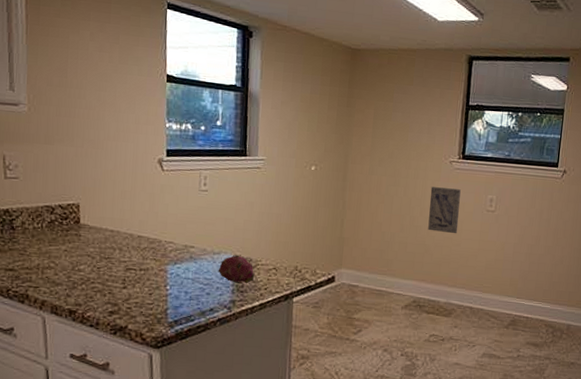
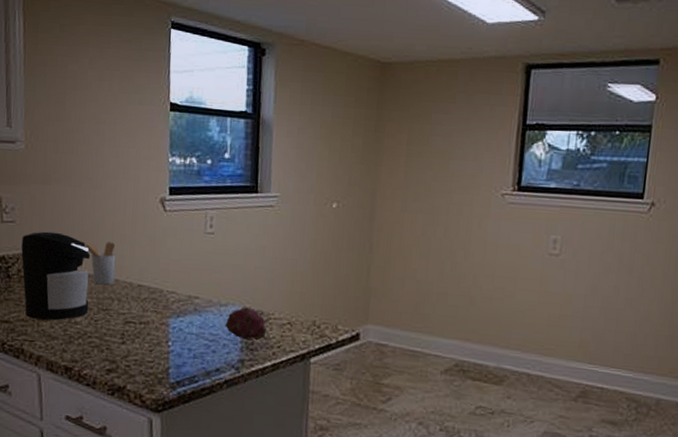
coffee maker: none [25,187,93,268] -> present [21,231,91,321]
utensil holder: none [87,197,117,236] -> present [85,242,116,285]
wall art: present [428,187,461,234] -> none [474,225,516,283]

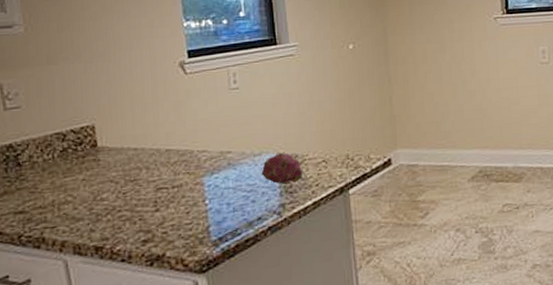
coffee maker: present [21,231,91,321] -> none [30,111,115,204]
utensil holder: present [85,242,116,285] -> none [103,112,140,157]

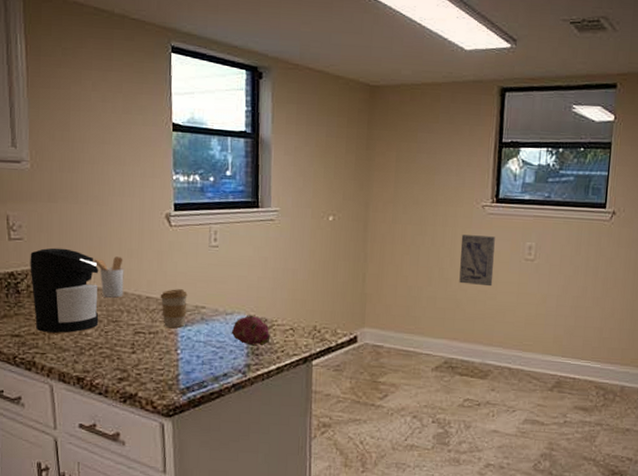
coffee maker: none [30,111,115,204] -> present [30,247,99,333]
utensil holder: none [103,112,140,157] -> present [93,256,124,298]
coffee cup: none [181,137,212,178] -> present [160,289,188,328]
wall art: none [479,45,514,94] -> present [459,235,495,287]

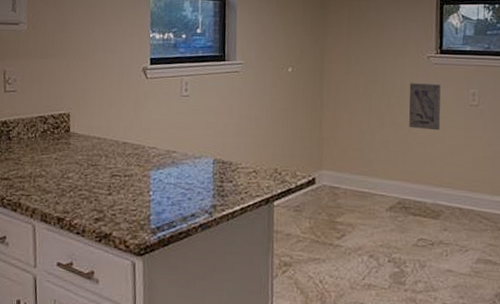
coffee maker: present [30,247,99,333] -> none [21,98,82,176]
utensil holder: present [93,256,124,298] -> none [77,106,104,144]
coffee cup: present [160,289,188,328] -> none [135,135,160,171]
fruit: present [231,316,271,346] -> none [199,159,235,188]

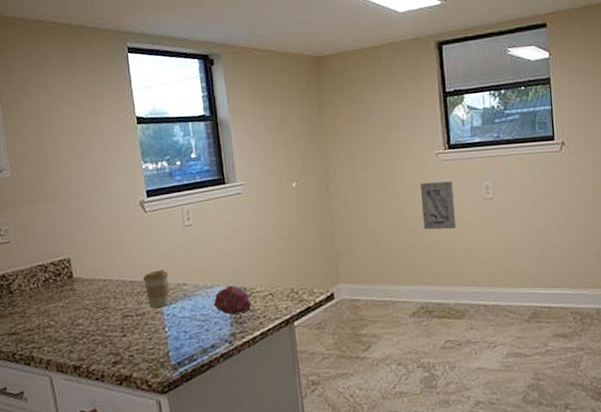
coffee cup: none [135,135,160,171] -> present [143,270,170,308]
fruit: none [199,159,235,188] -> present [213,286,252,314]

